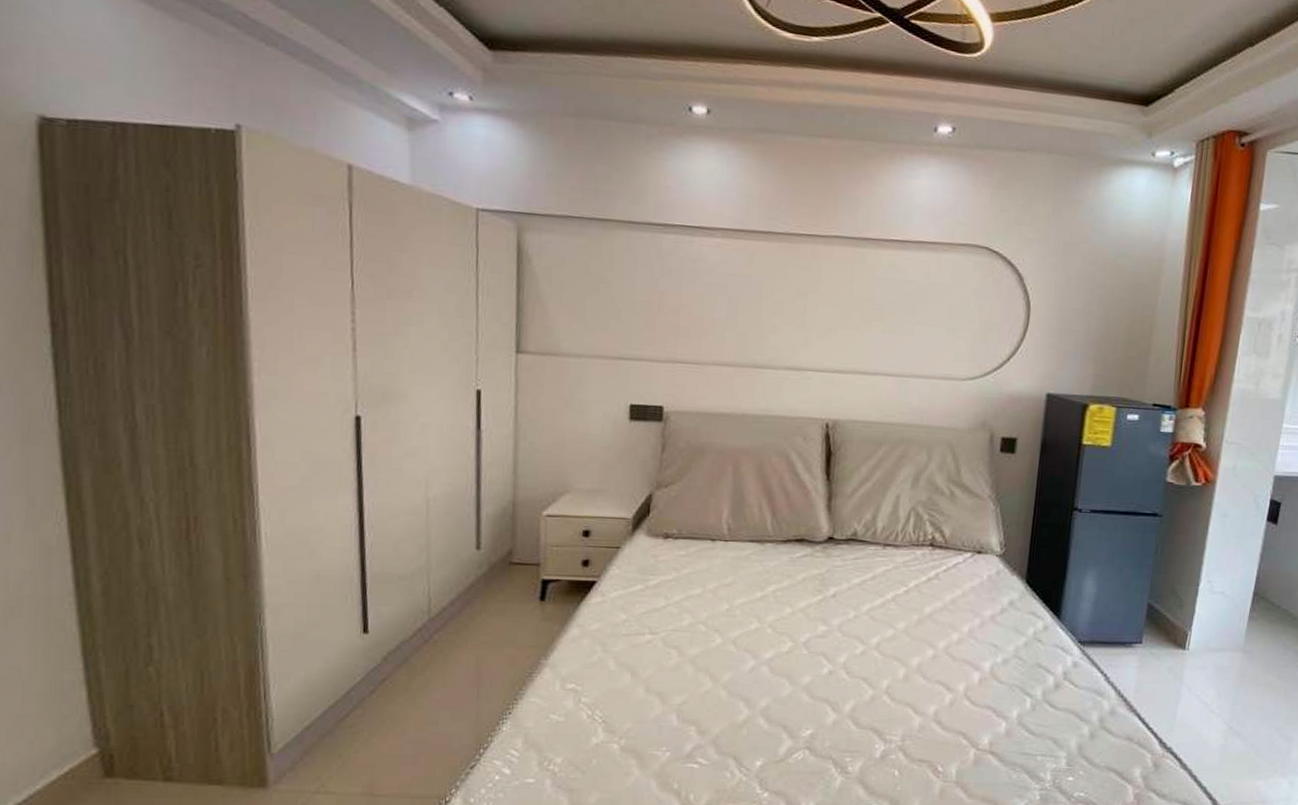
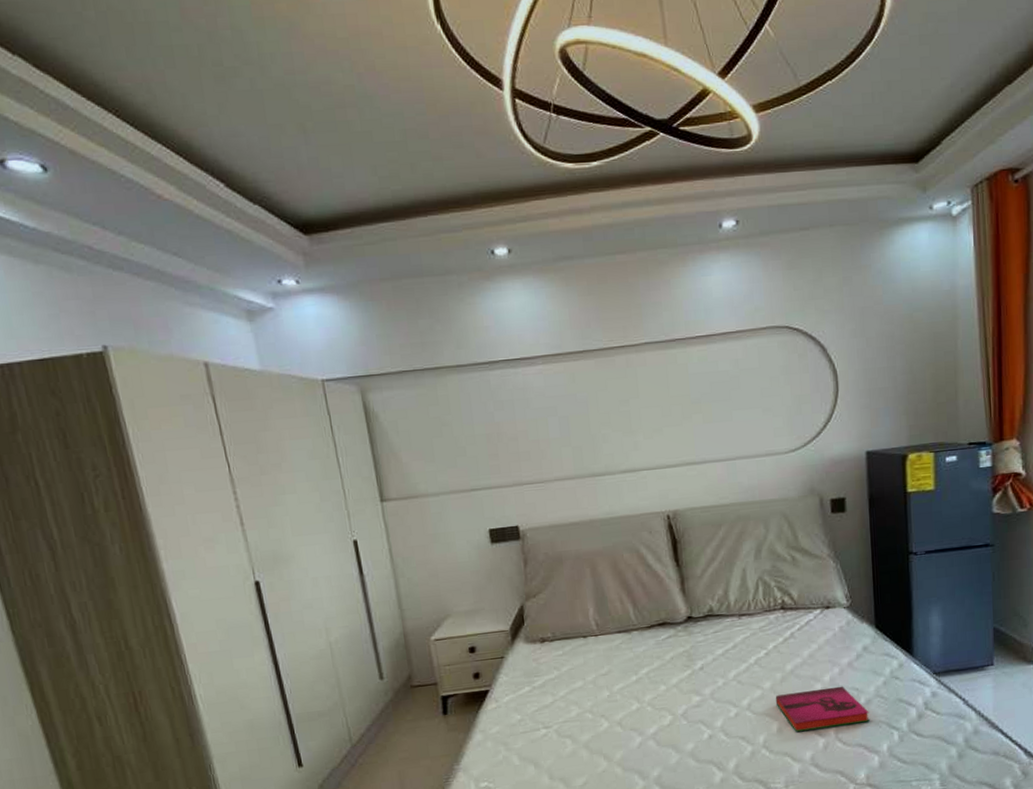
hardback book: none [907,638,1004,684] -> present [775,686,870,732]

